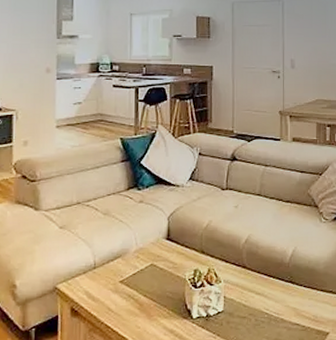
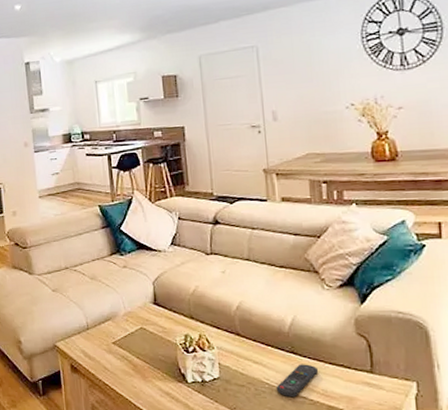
remote control: none [274,292,312,325] -> present [276,364,319,397]

